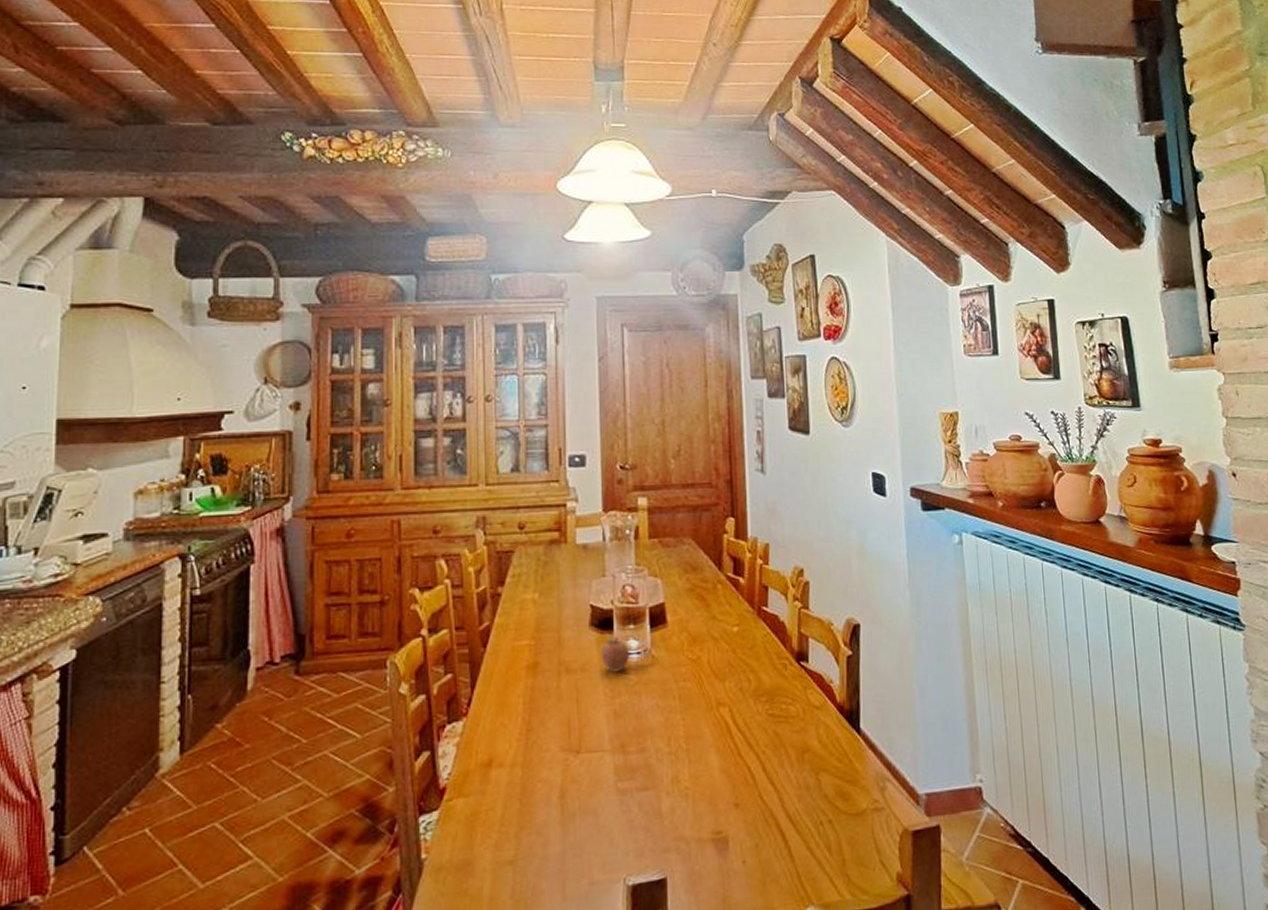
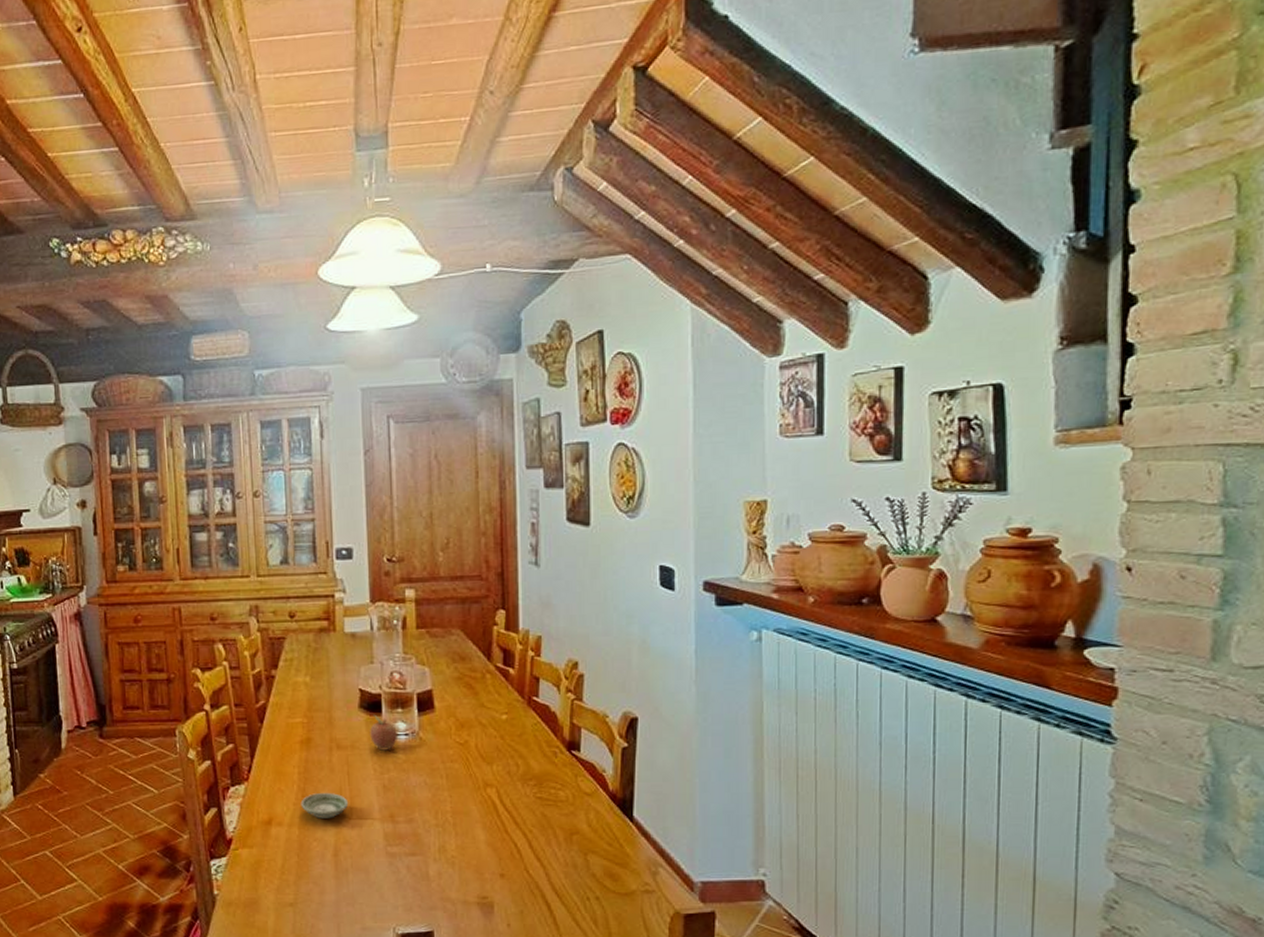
saucer: none [525,724,578,755] -> present [300,793,349,819]

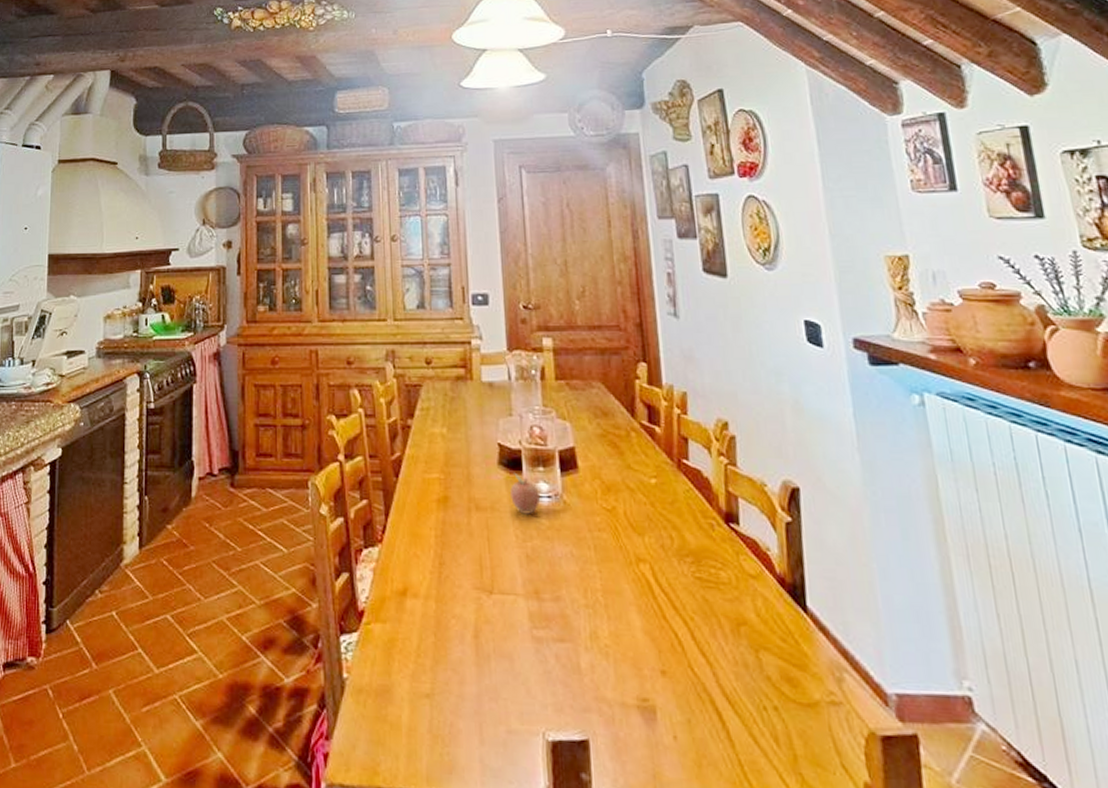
saucer: present [300,793,349,819] -> none [437,561,490,592]

